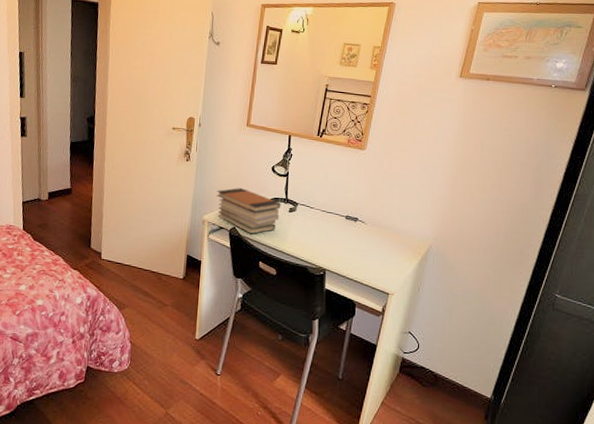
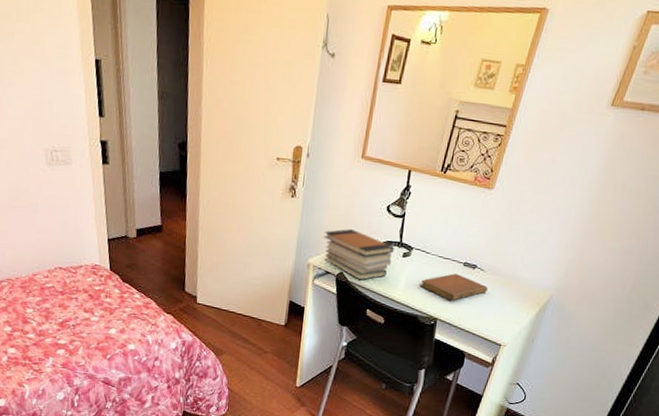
notebook: none [307,226,370,252] -> present [420,273,488,301]

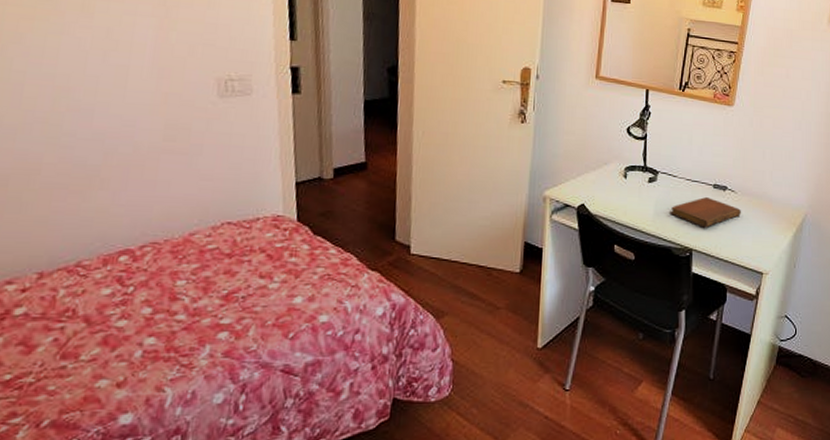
book stack: present [323,229,395,281] -> none [560,155,639,212]

